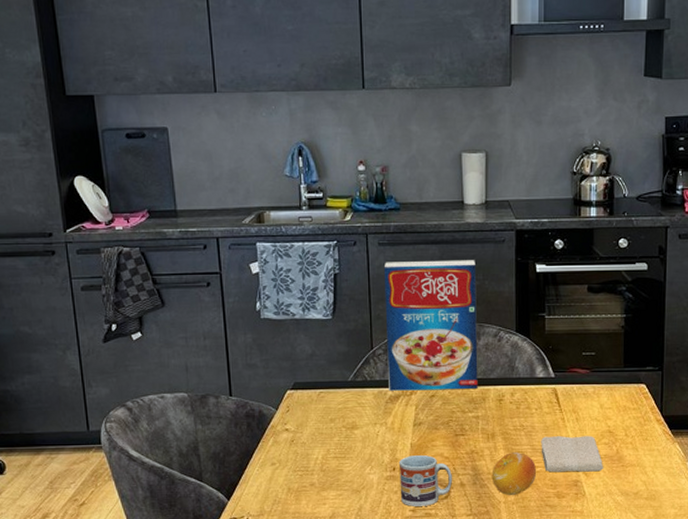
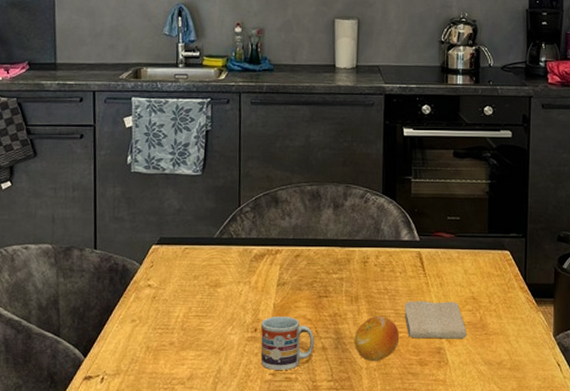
cereal box: present [383,260,478,391] -> none [254,120,345,250]

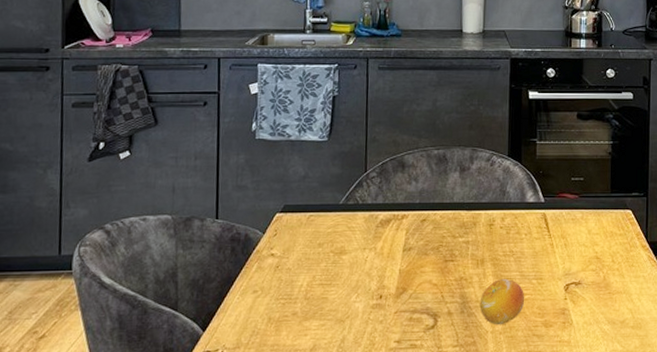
cup: present [260,316,315,370] -> none [385,282,441,337]
washcloth: present [404,301,467,339] -> none [529,262,590,300]

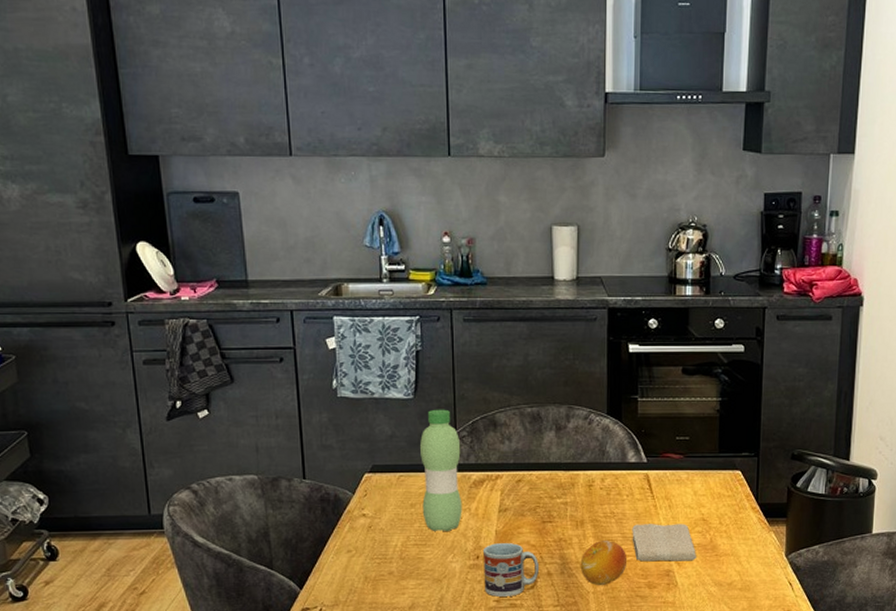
water bottle: none [329,151,370,271] -> present [420,409,462,531]
cup: none [385,282,441,337] -> present [482,543,540,597]
washcloth: none [529,262,590,300] -> present [632,524,696,562]

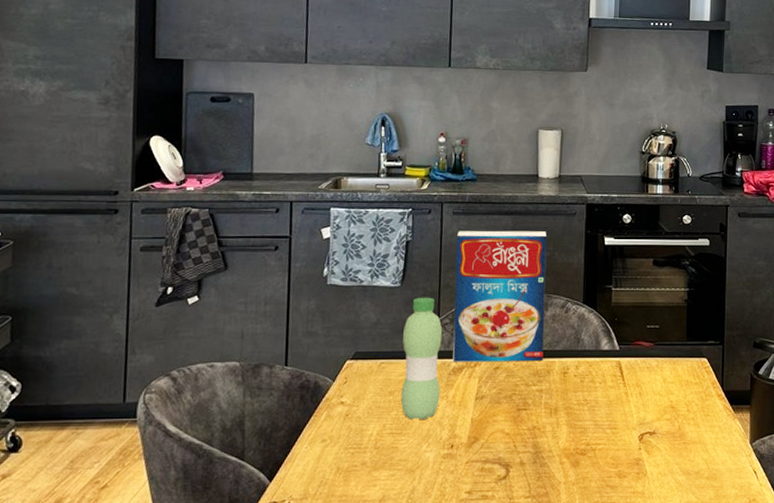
cereal box: none [469,338,567,475] -> present [453,230,547,362]
cup: present [482,543,540,597] -> none [456,431,513,488]
fruit: present [580,540,628,586] -> none [552,427,599,476]
washcloth: present [632,524,696,562] -> none [603,411,665,450]

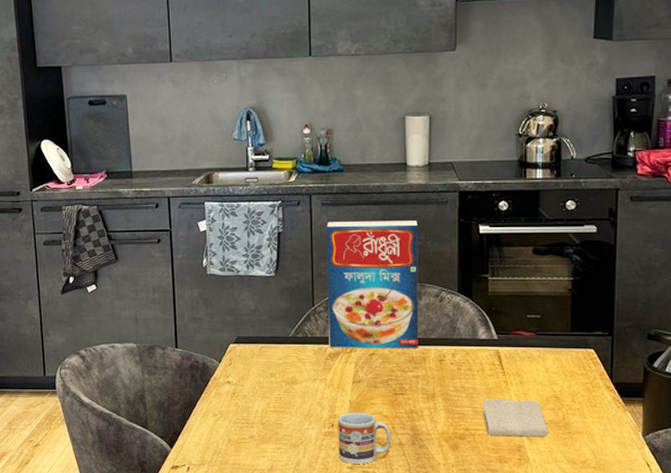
water bottle: present [400,297,443,419] -> none [281,286,319,400]
cup: none [456,431,513,488] -> present [337,413,392,464]
washcloth: none [603,411,665,450] -> present [482,399,548,438]

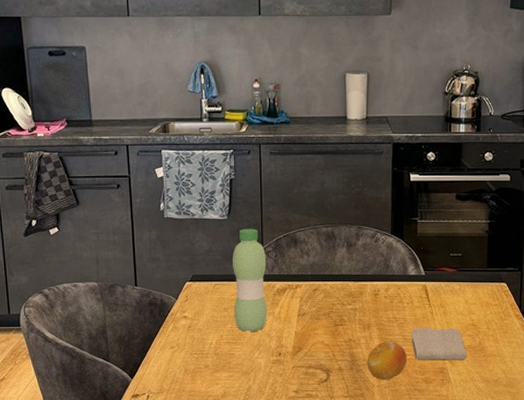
water bottle: none [281,286,319,400] -> present [233,228,267,331]
cereal box: present [326,220,419,349] -> none [274,169,357,285]
cup: present [337,413,392,464] -> none [284,342,332,388]
fruit: none [431,413,478,458] -> present [367,341,408,381]

